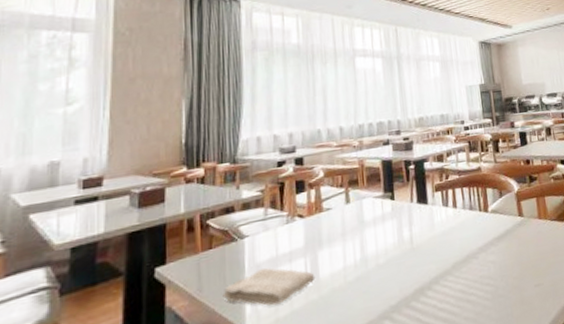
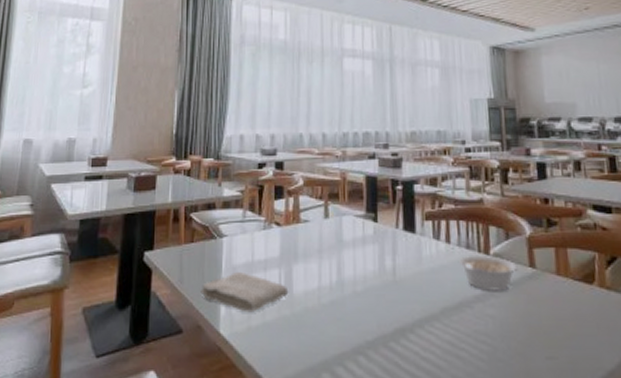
legume: none [464,212,510,242] -> present [458,254,518,291]

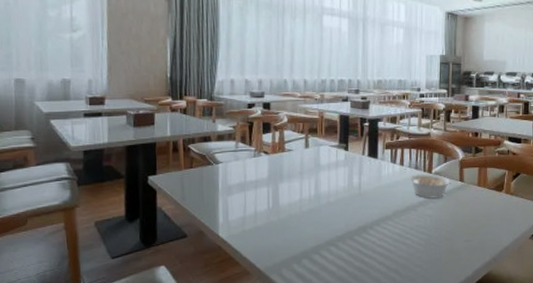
washcloth: present [200,271,289,313] -> none [201,189,276,220]

